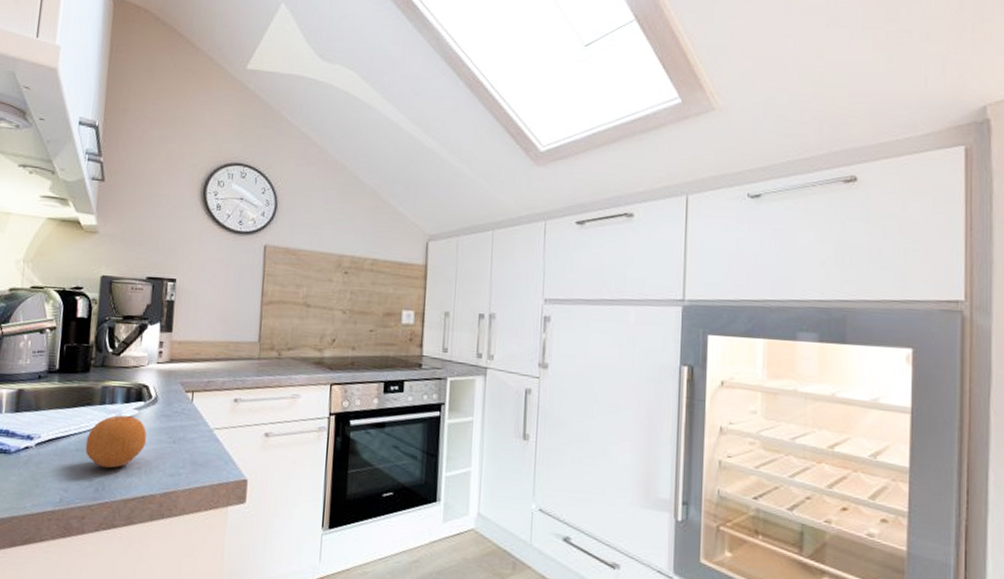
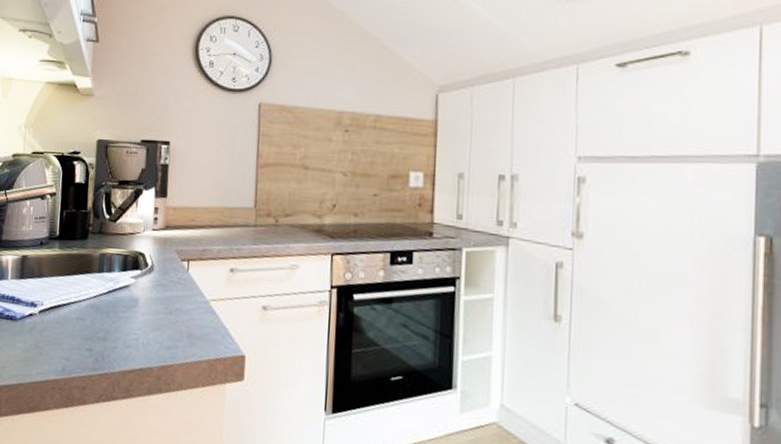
fruit: present [85,415,147,468] -> none [85,283,144,338]

